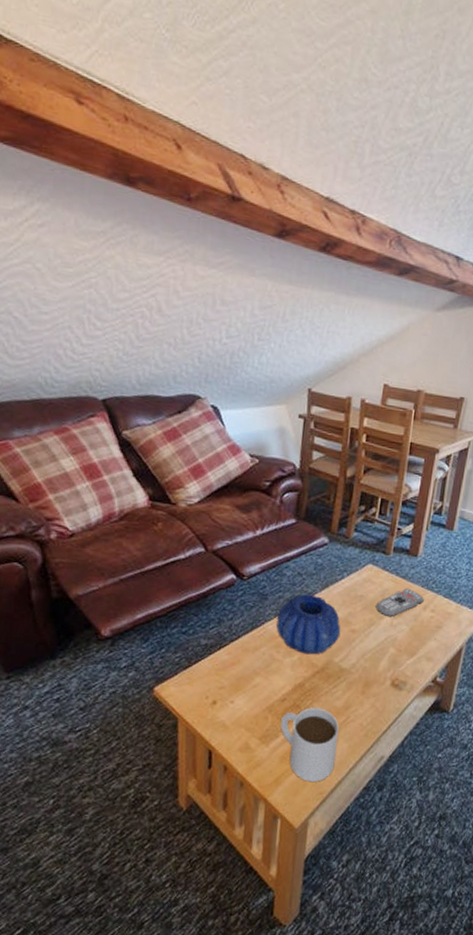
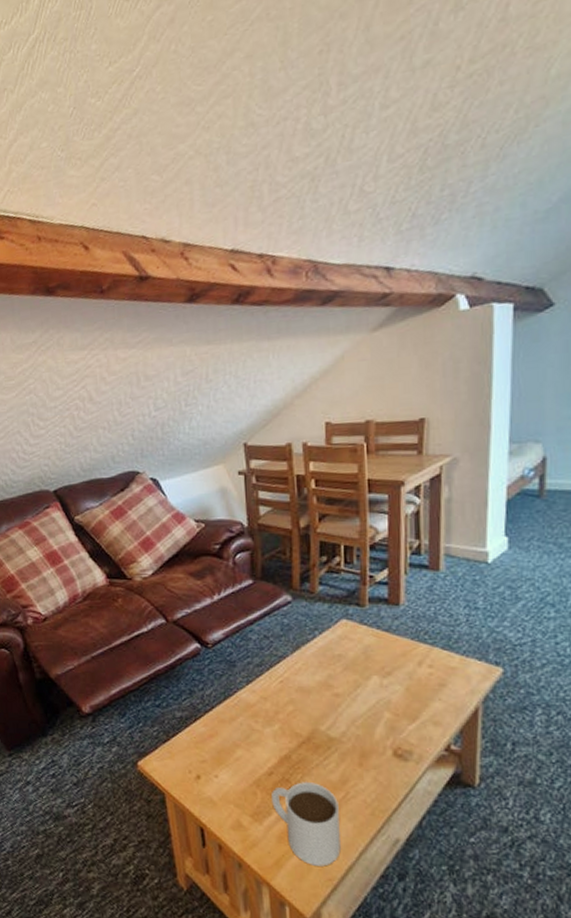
decorative bowl: present [276,594,341,655] -> none [249,658,323,724]
remote control: present [375,589,424,618] -> none [358,643,417,677]

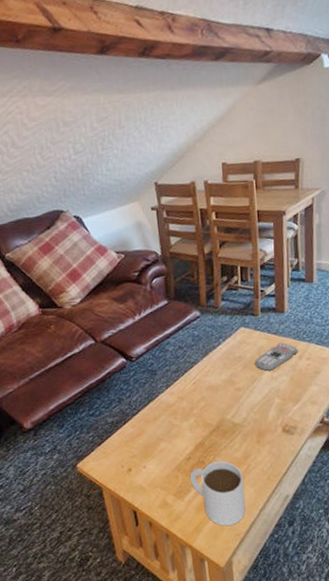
remote control: none [358,643,417,677] -> present [254,343,298,372]

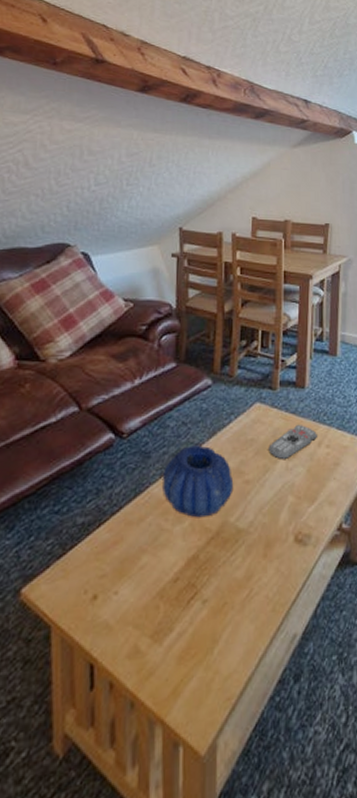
decorative bowl: none [168,363,228,417] -> present [163,445,234,518]
mug: present [190,461,246,526] -> none [175,583,242,686]

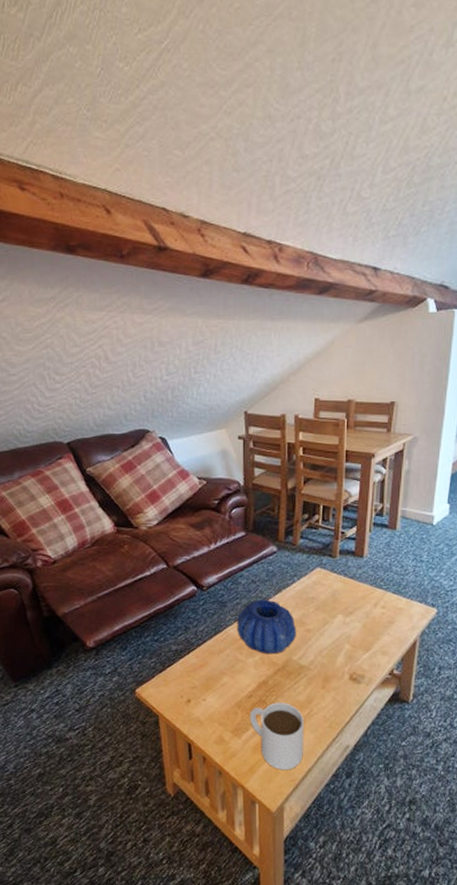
mug: none [175,583,242,686] -> present [250,702,304,770]
remote control: present [268,425,317,460] -> none [327,588,374,616]

